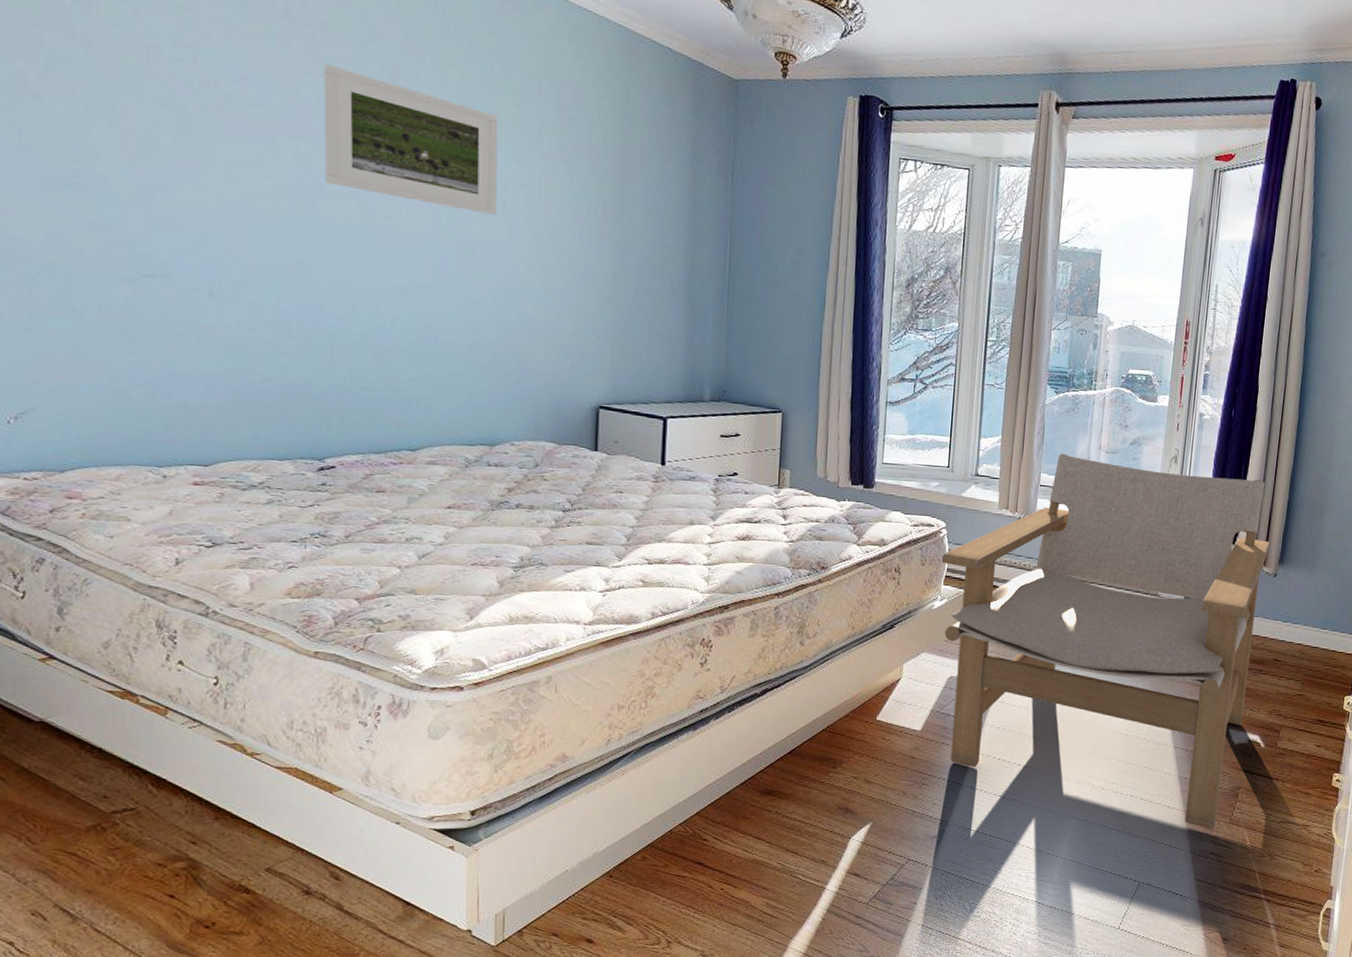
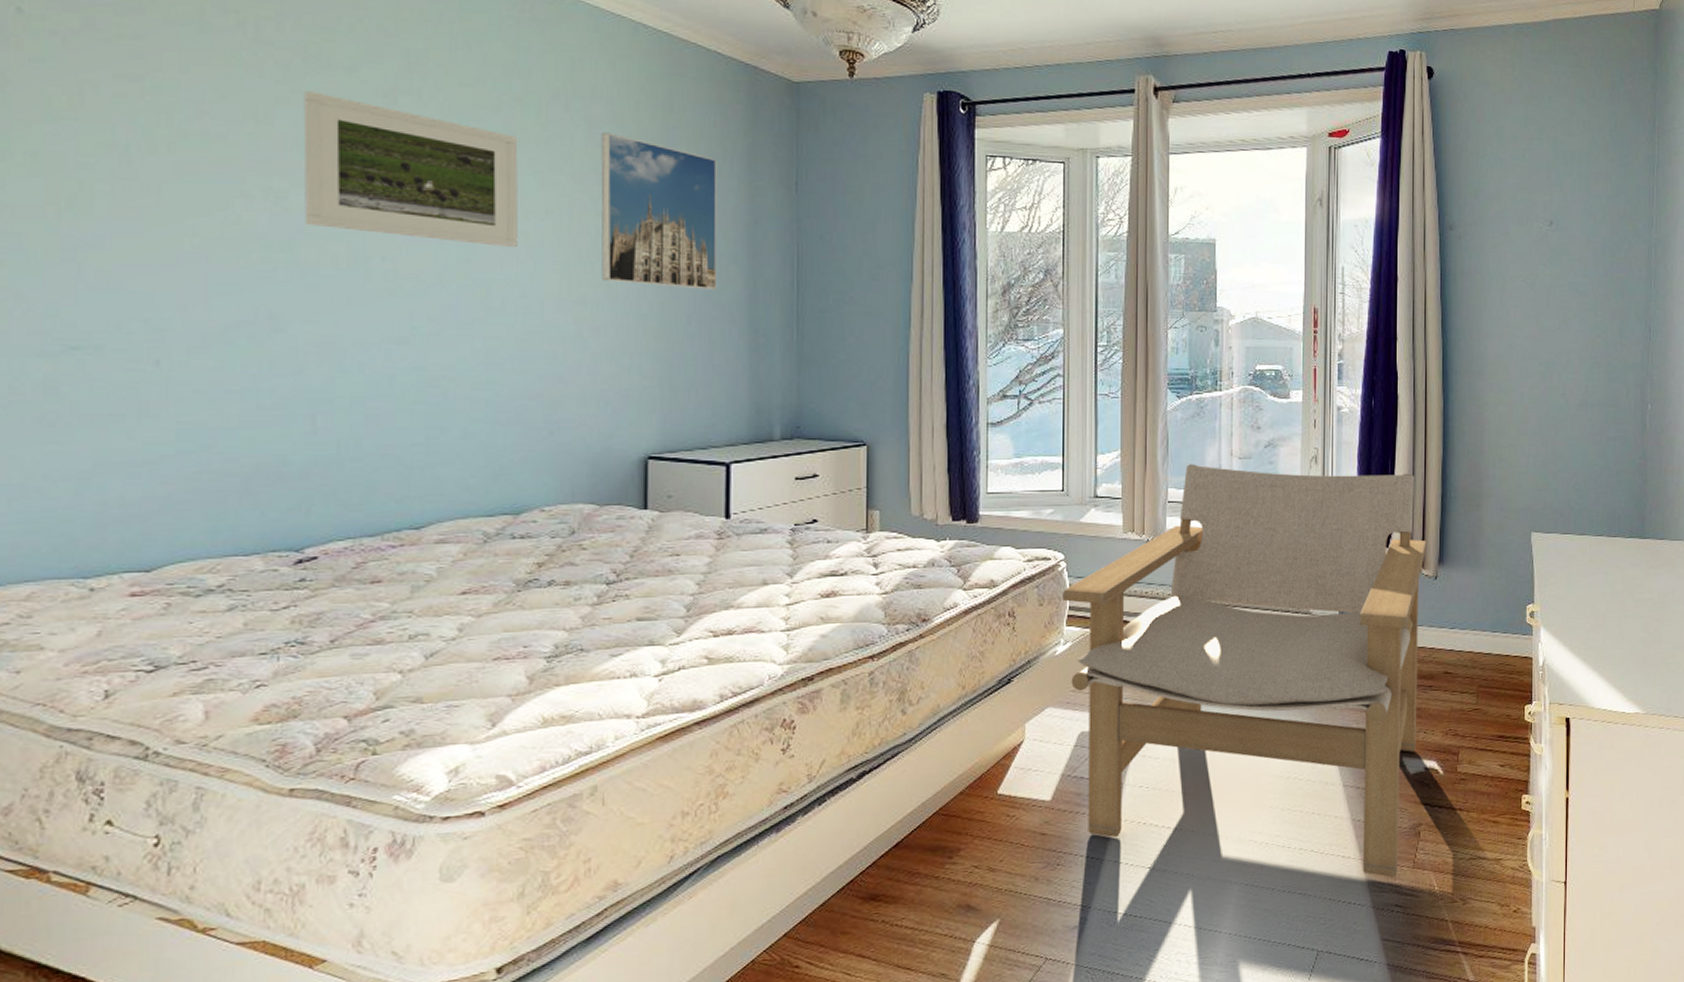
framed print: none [565,116,665,265] -> present [601,132,718,290]

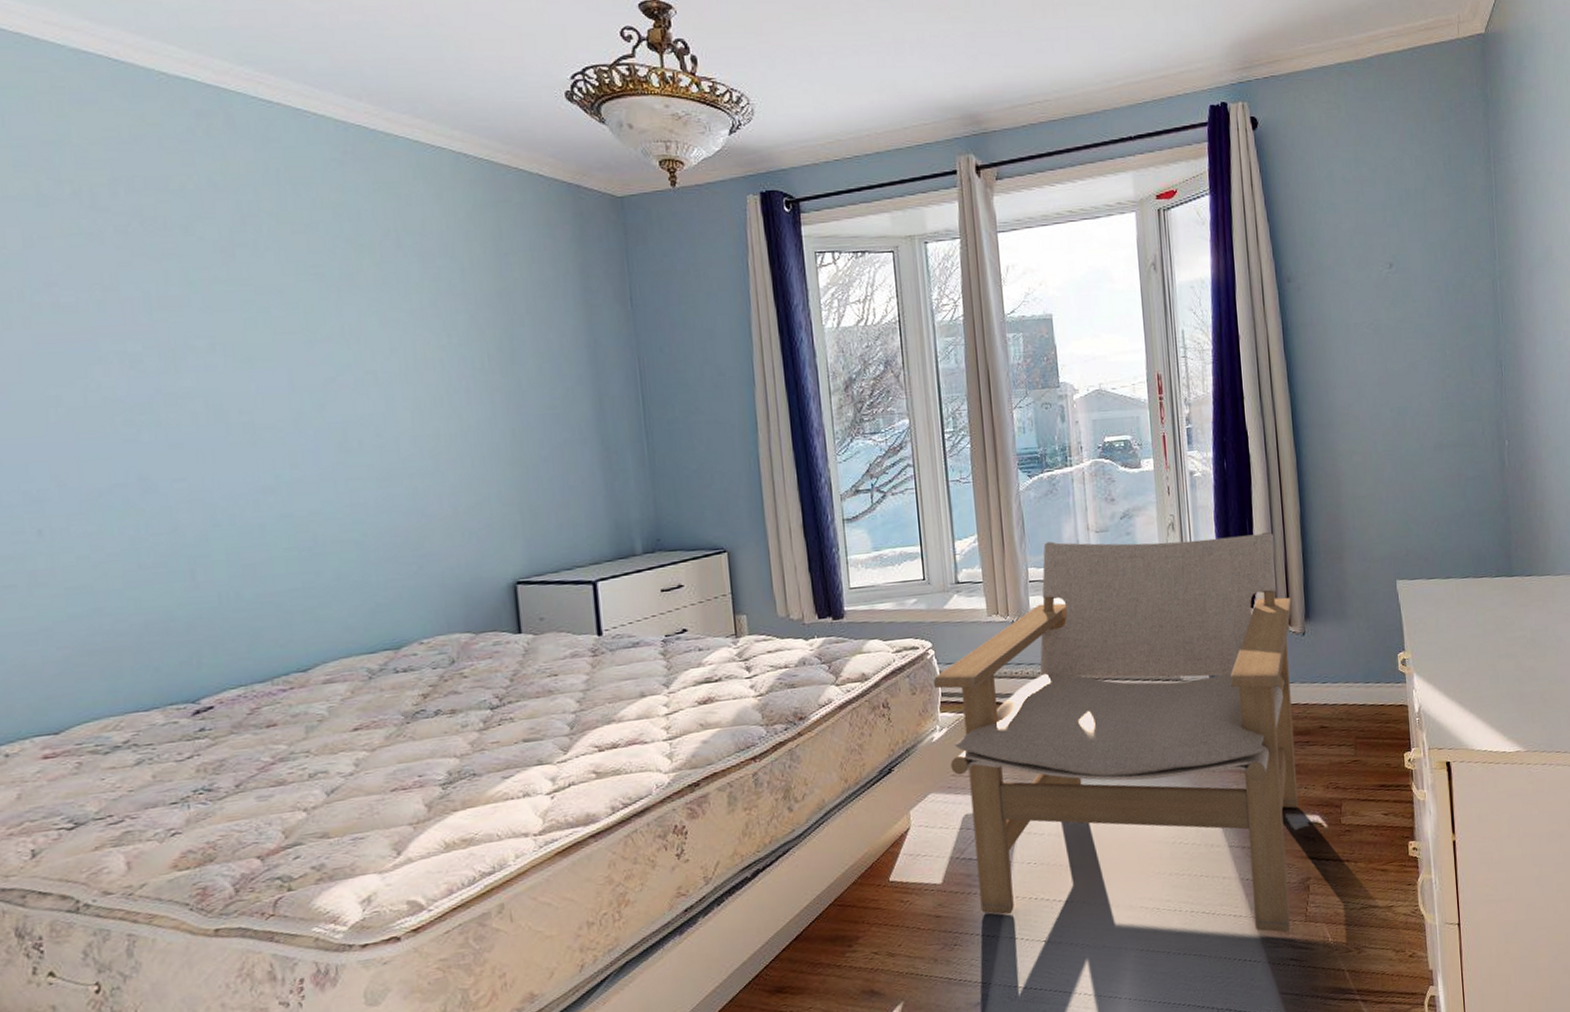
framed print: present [303,91,518,248] -> none [144,253,367,390]
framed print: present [601,132,718,290] -> none [435,265,565,414]

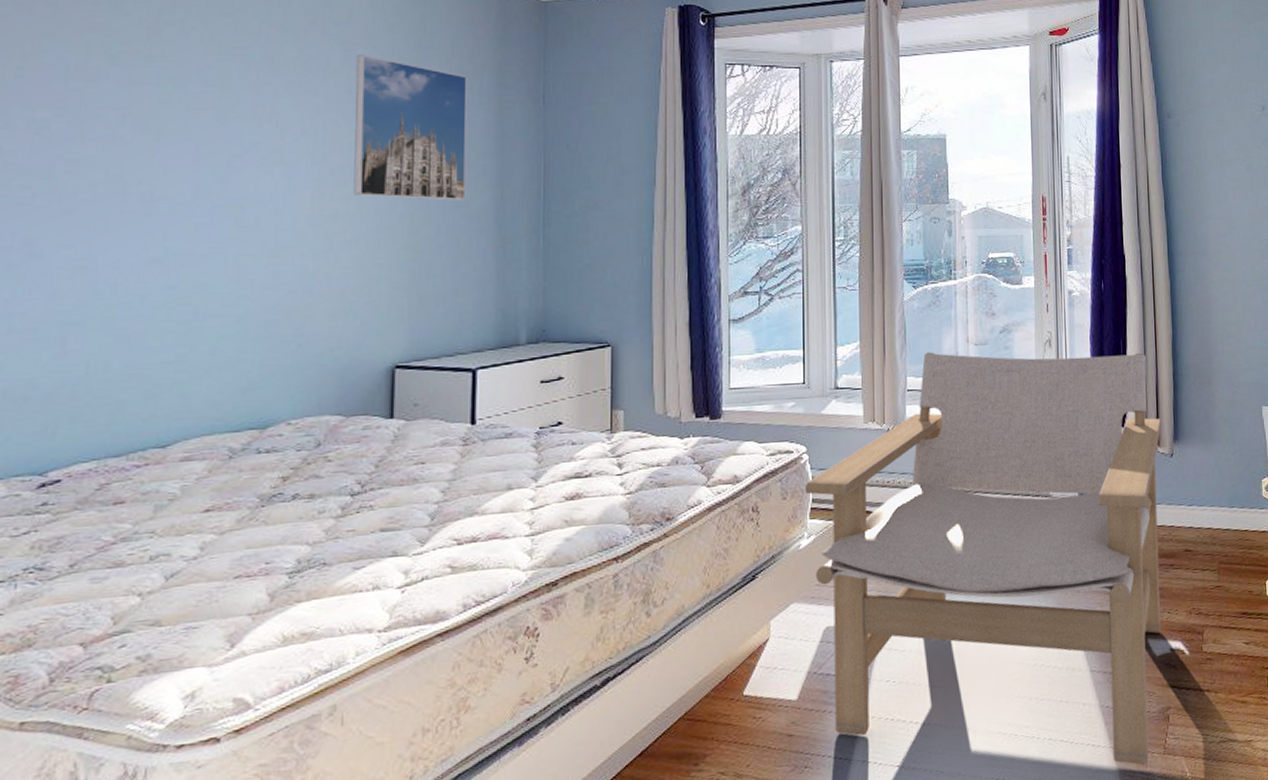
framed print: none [435,265,565,414] -> present [353,54,467,201]

